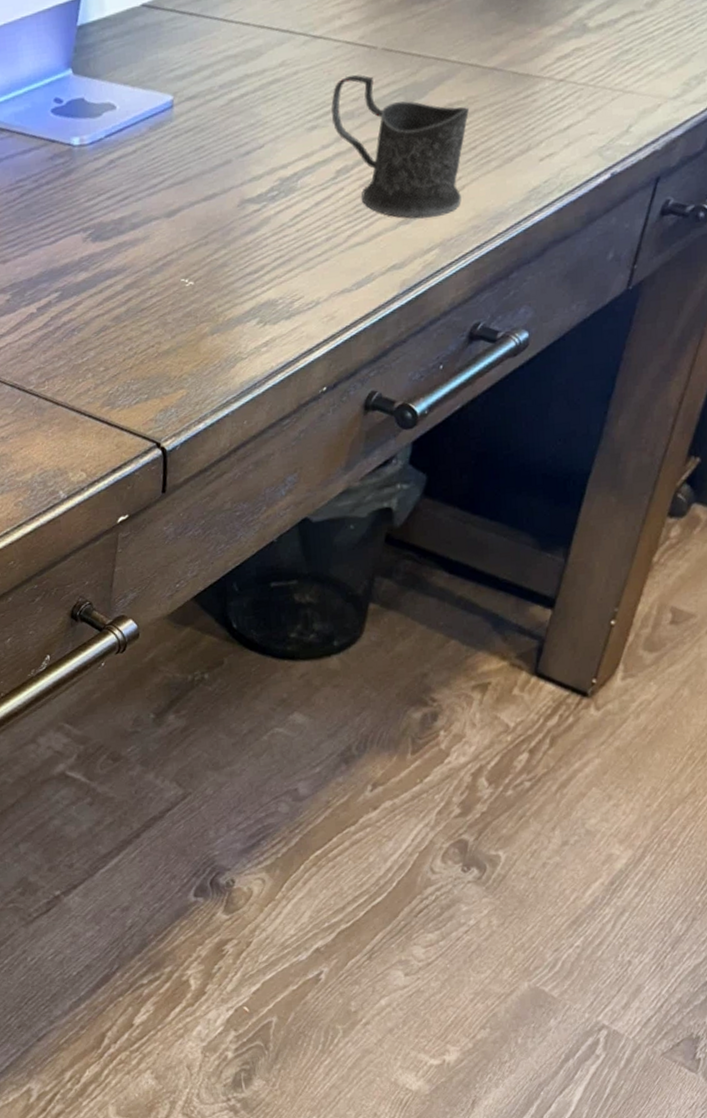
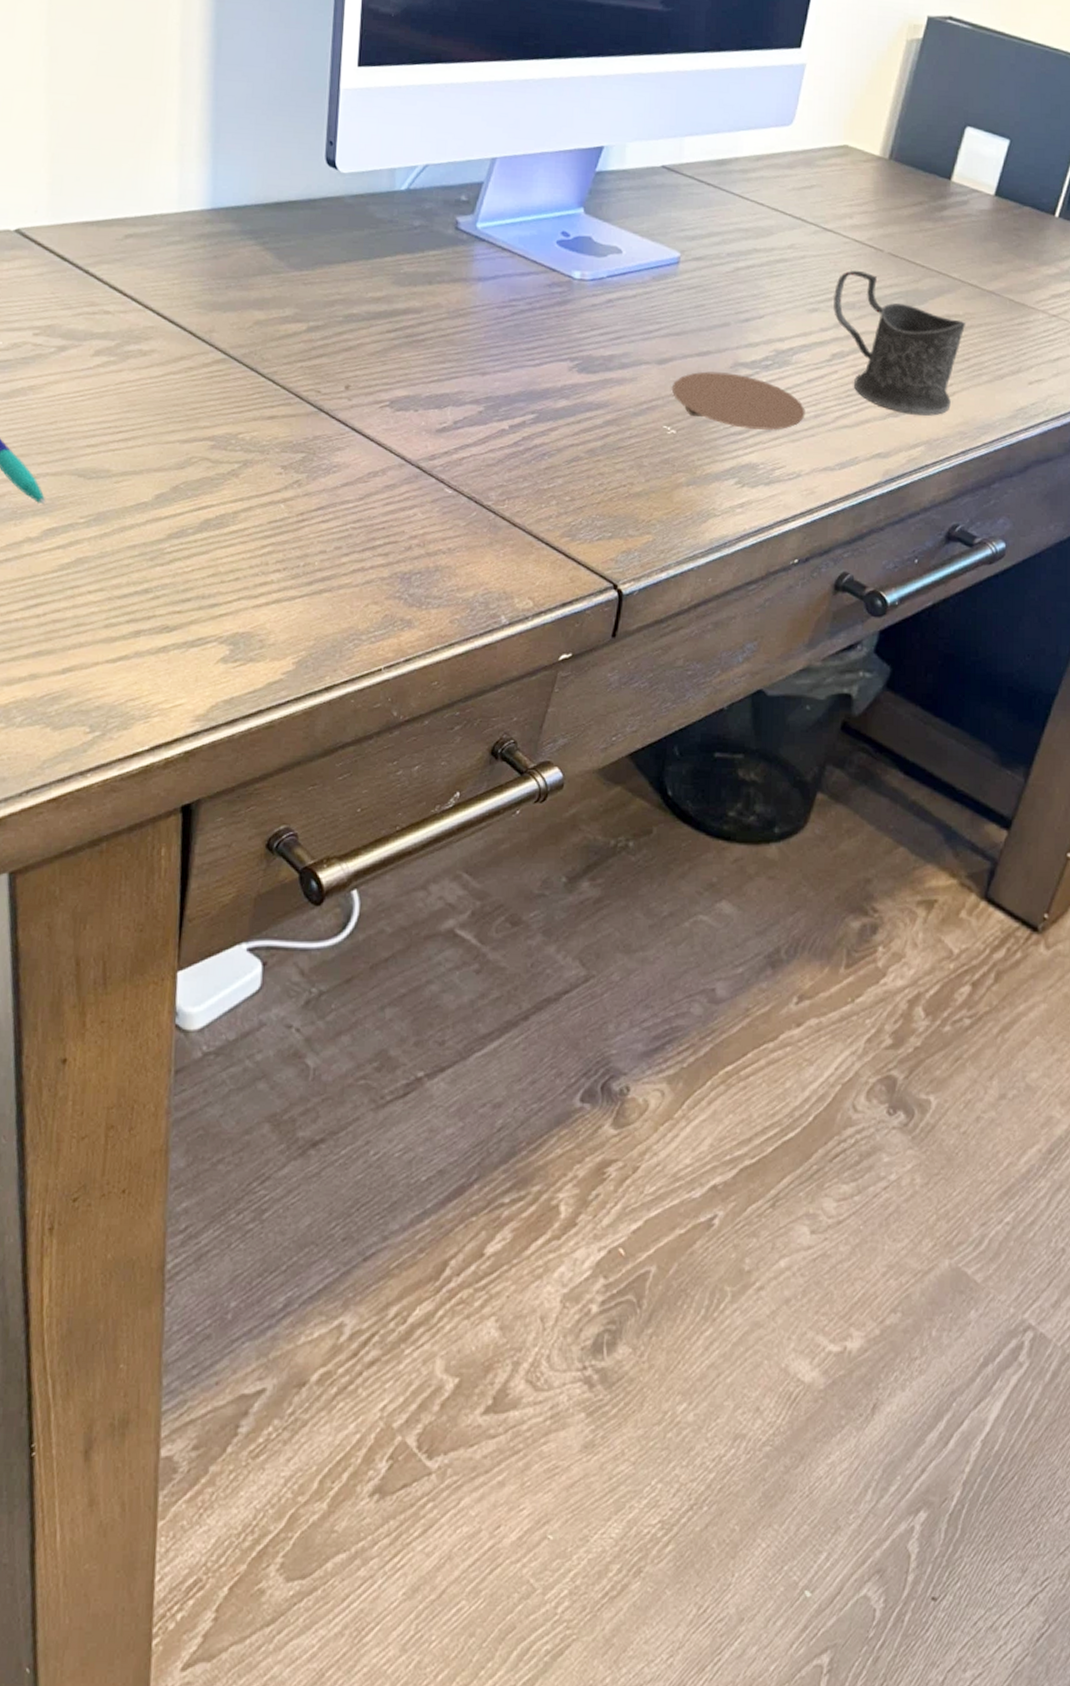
coaster: none [183,211,317,267] -> present [671,371,806,430]

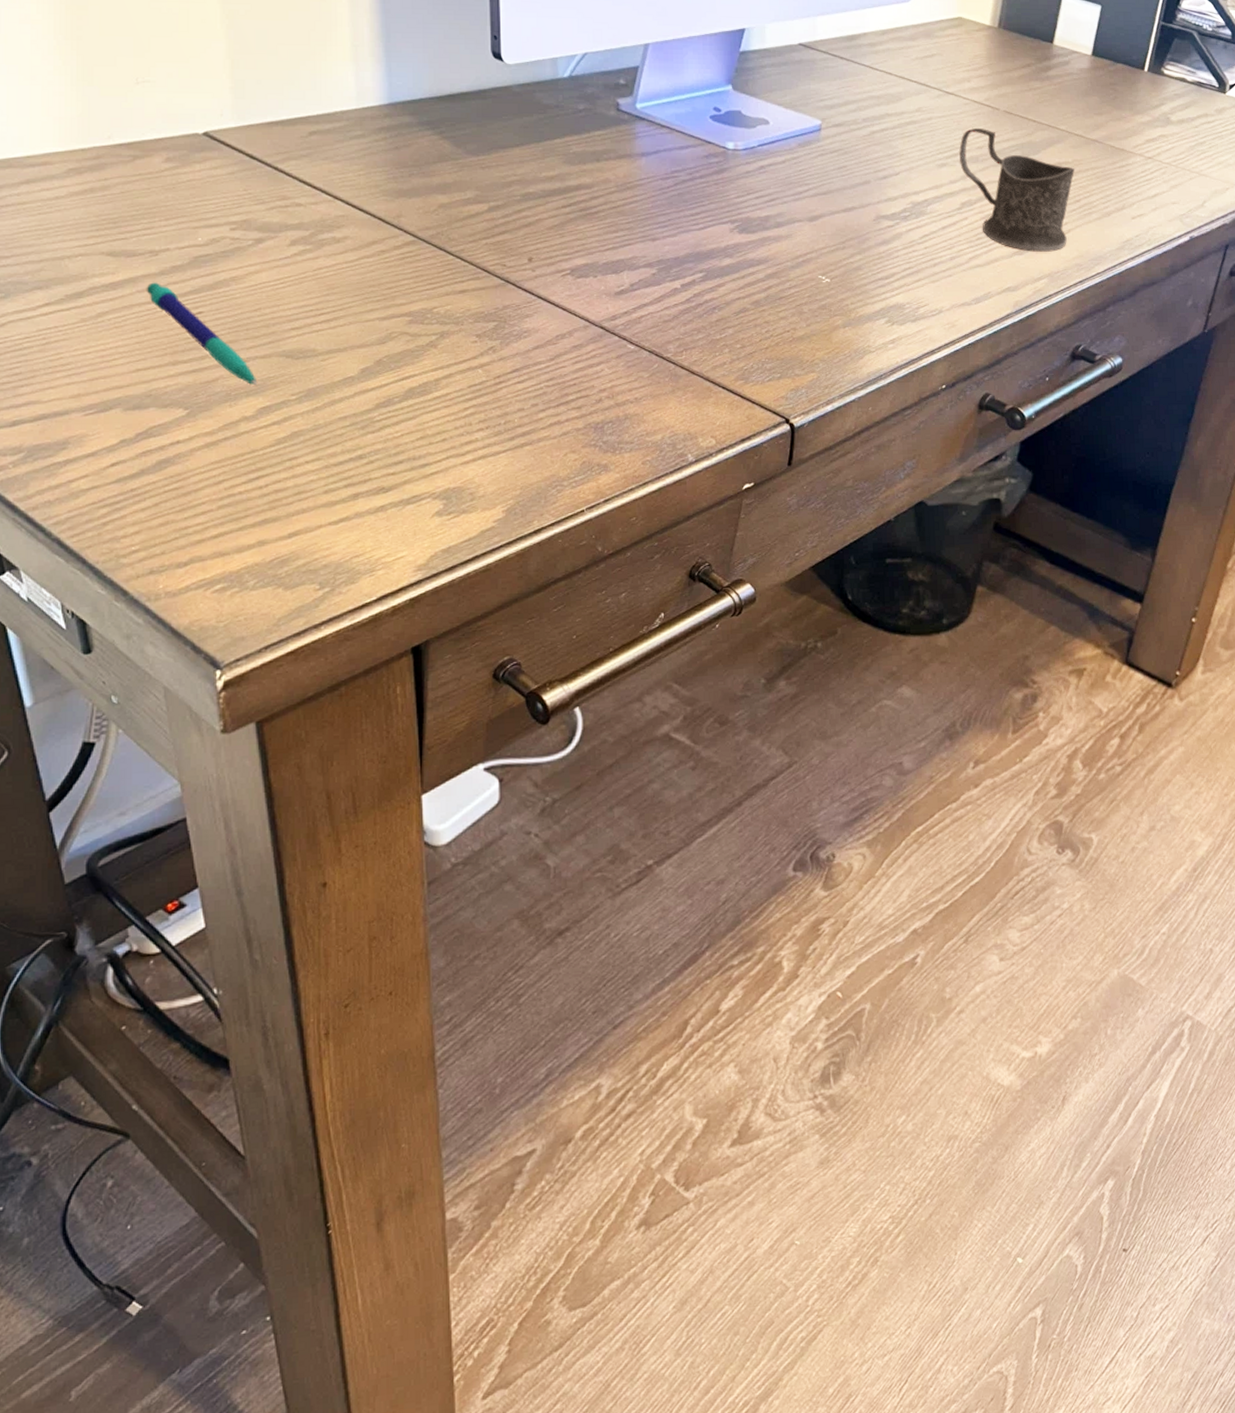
coaster: present [671,371,806,430] -> none [823,225,942,273]

